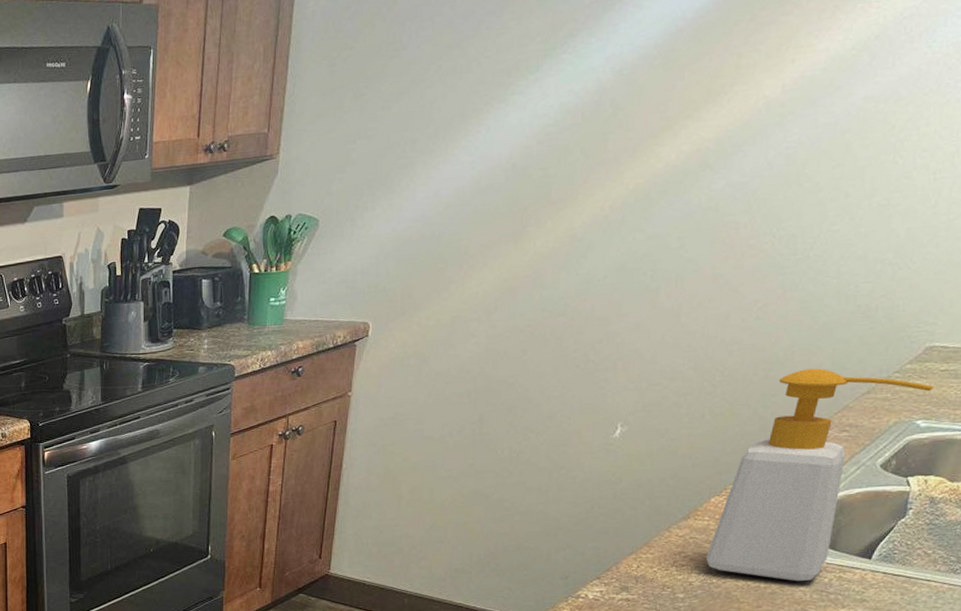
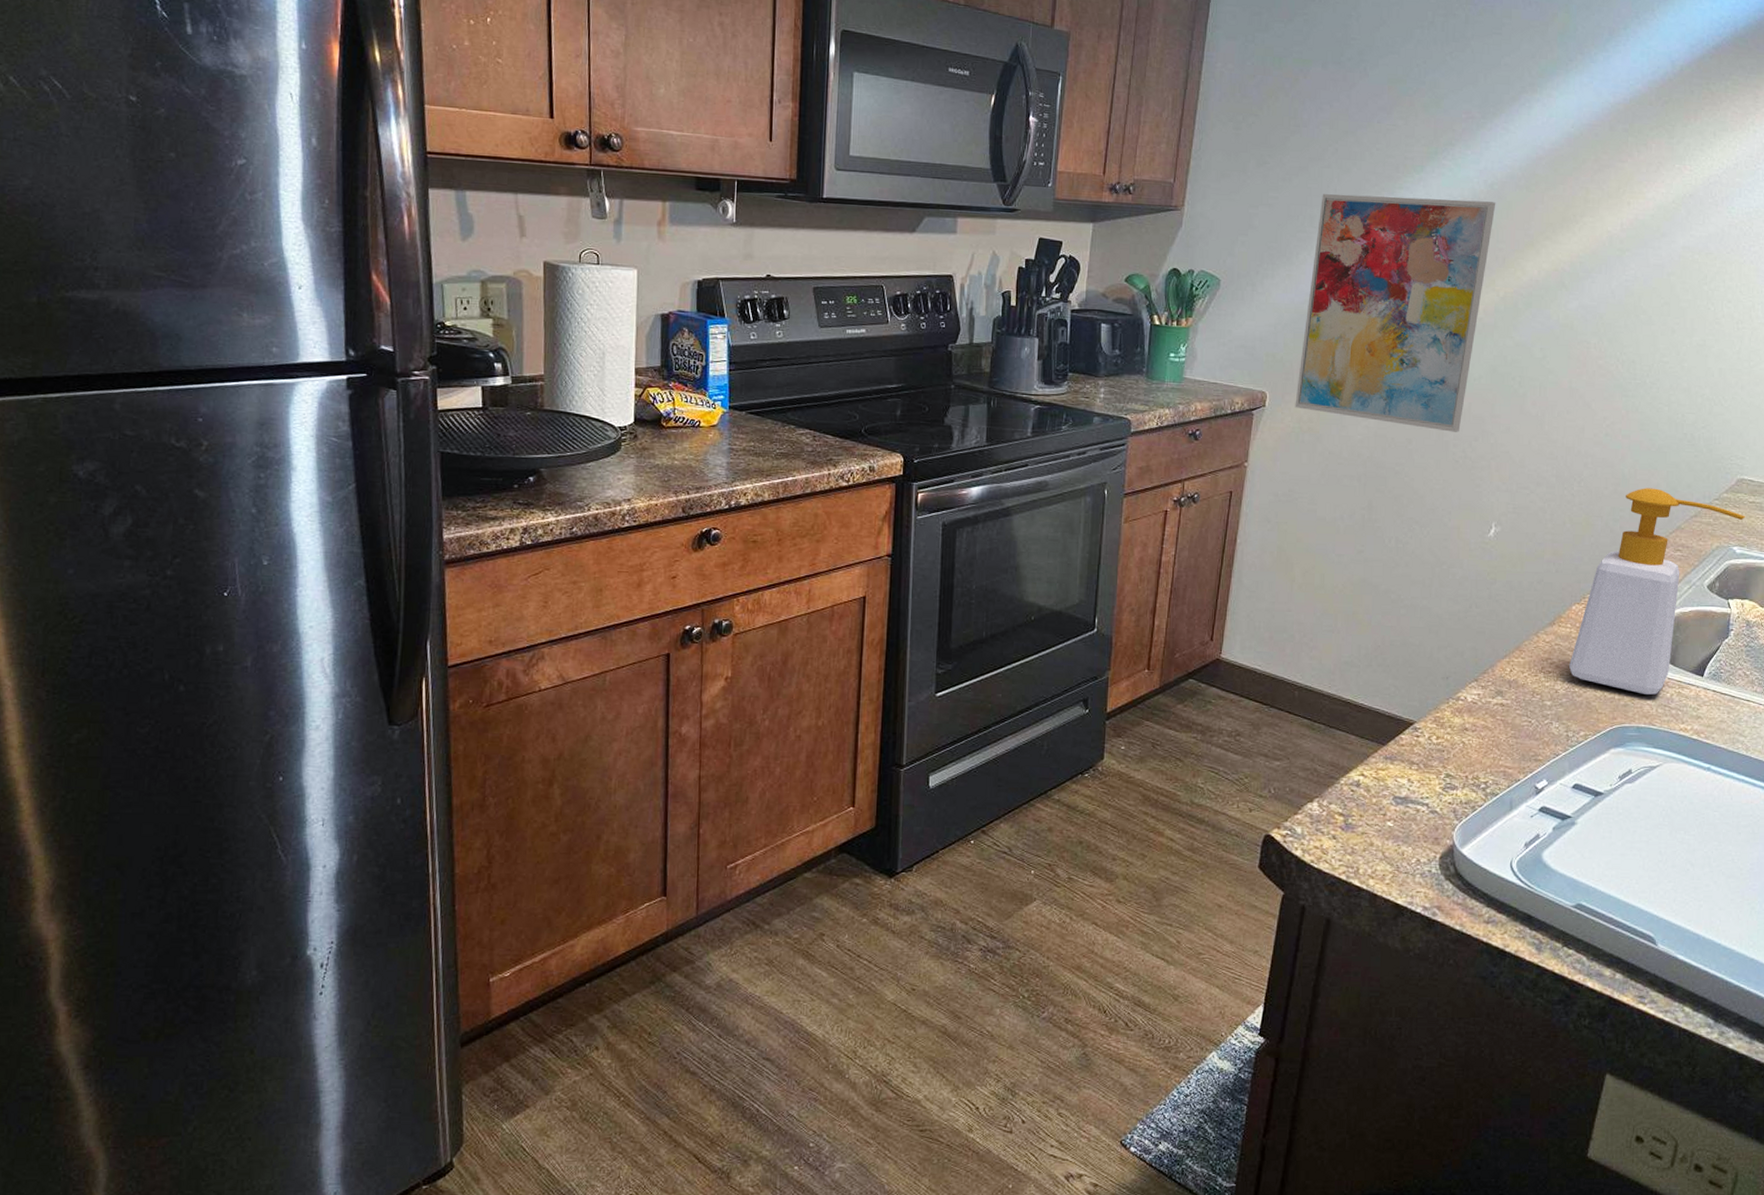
wall art: none [399,89,626,338] -> present [1295,194,1496,432]

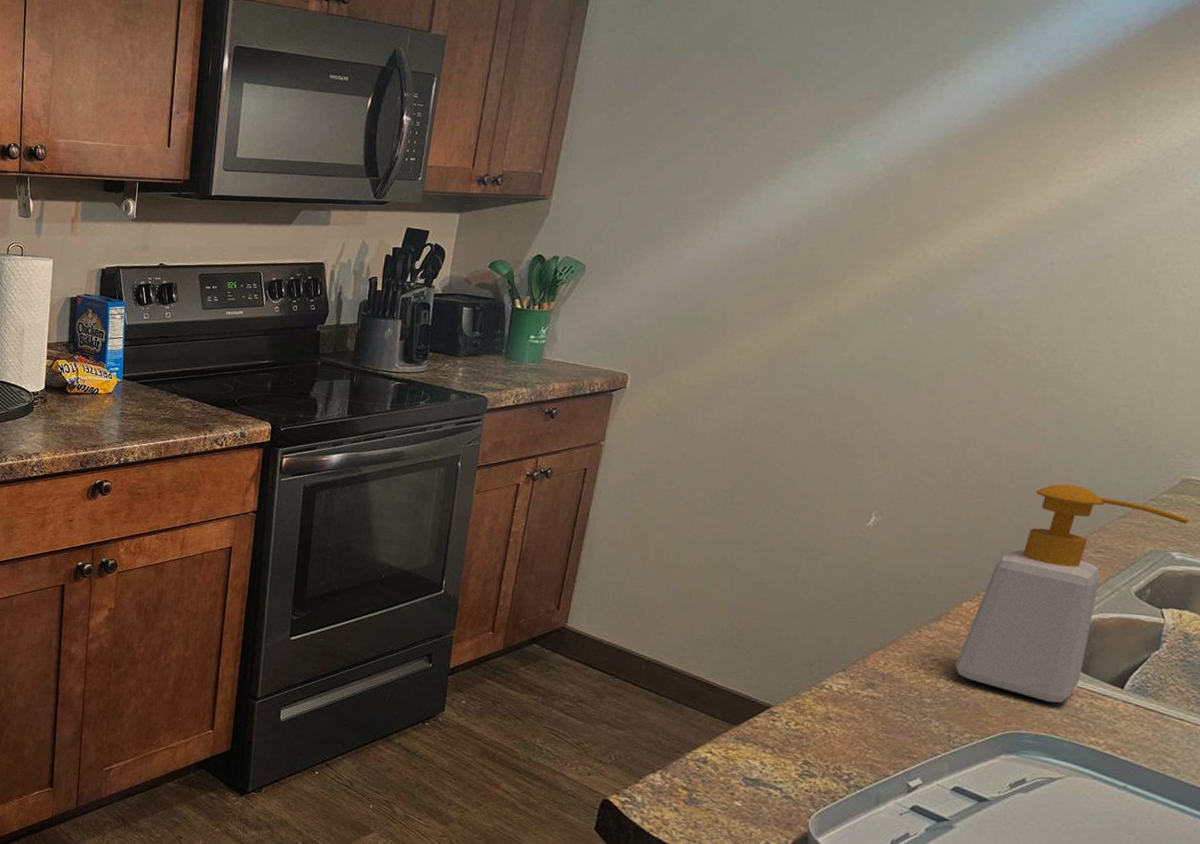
wall art: present [1295,194,1496,432] -> none [657,180,897,419]

